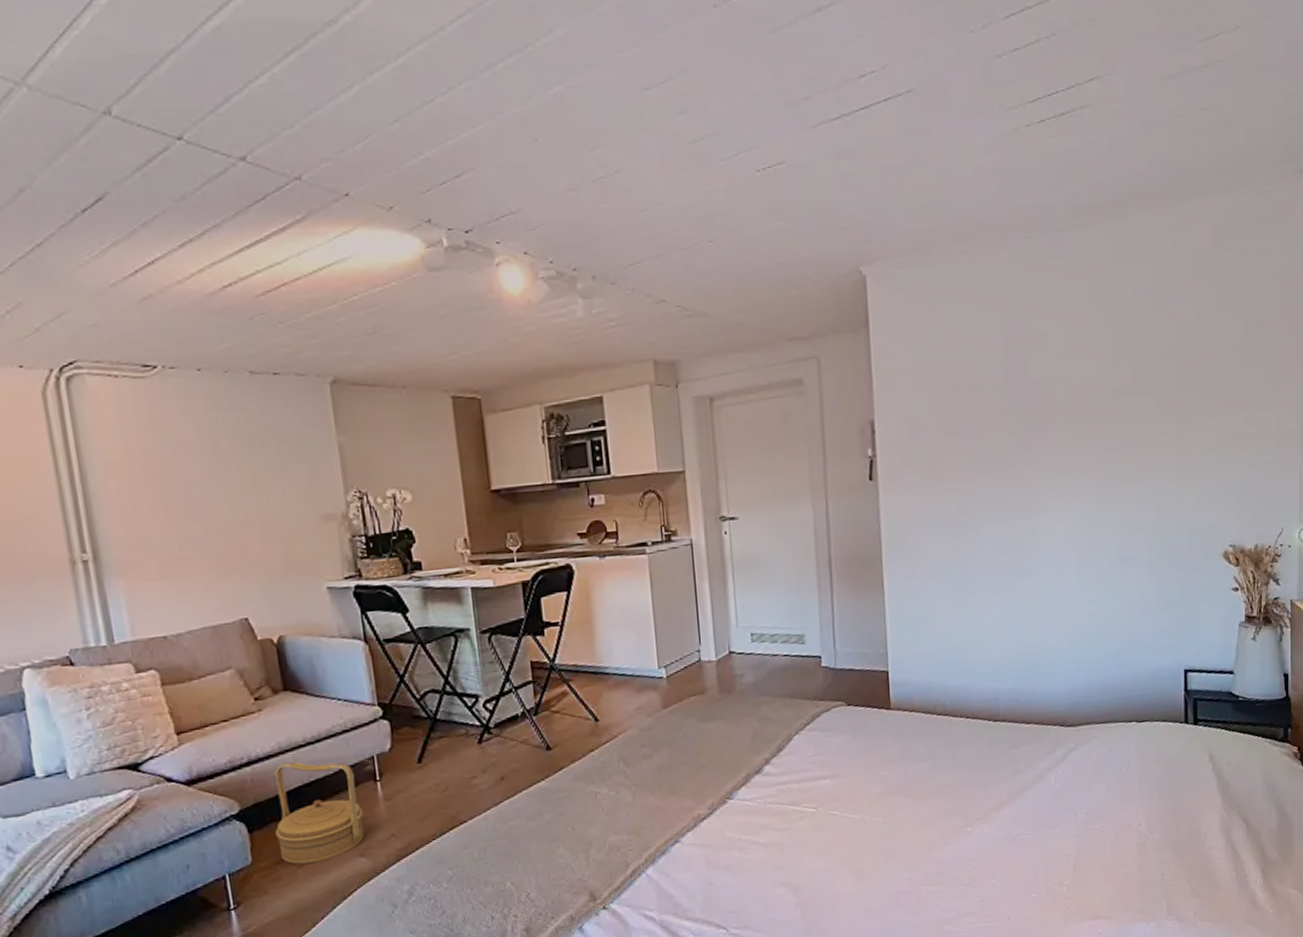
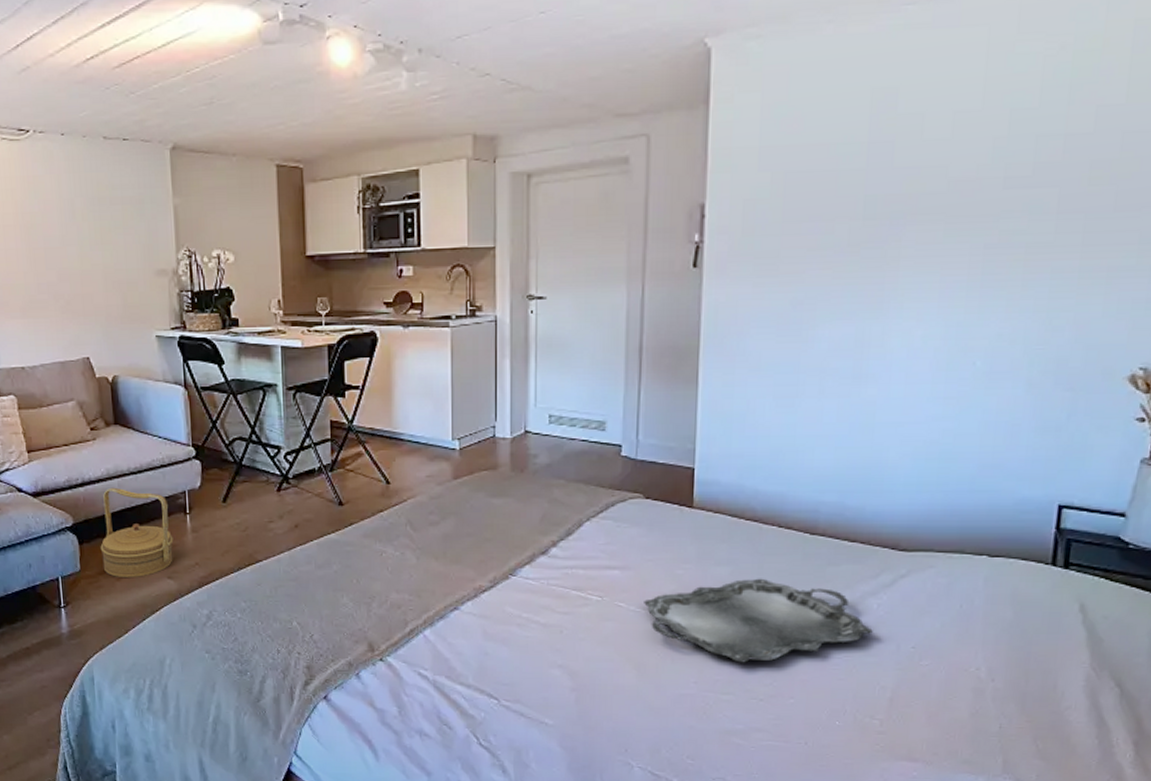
serving tray: none [855,768,1053,853] -> present [644,578,873,663]

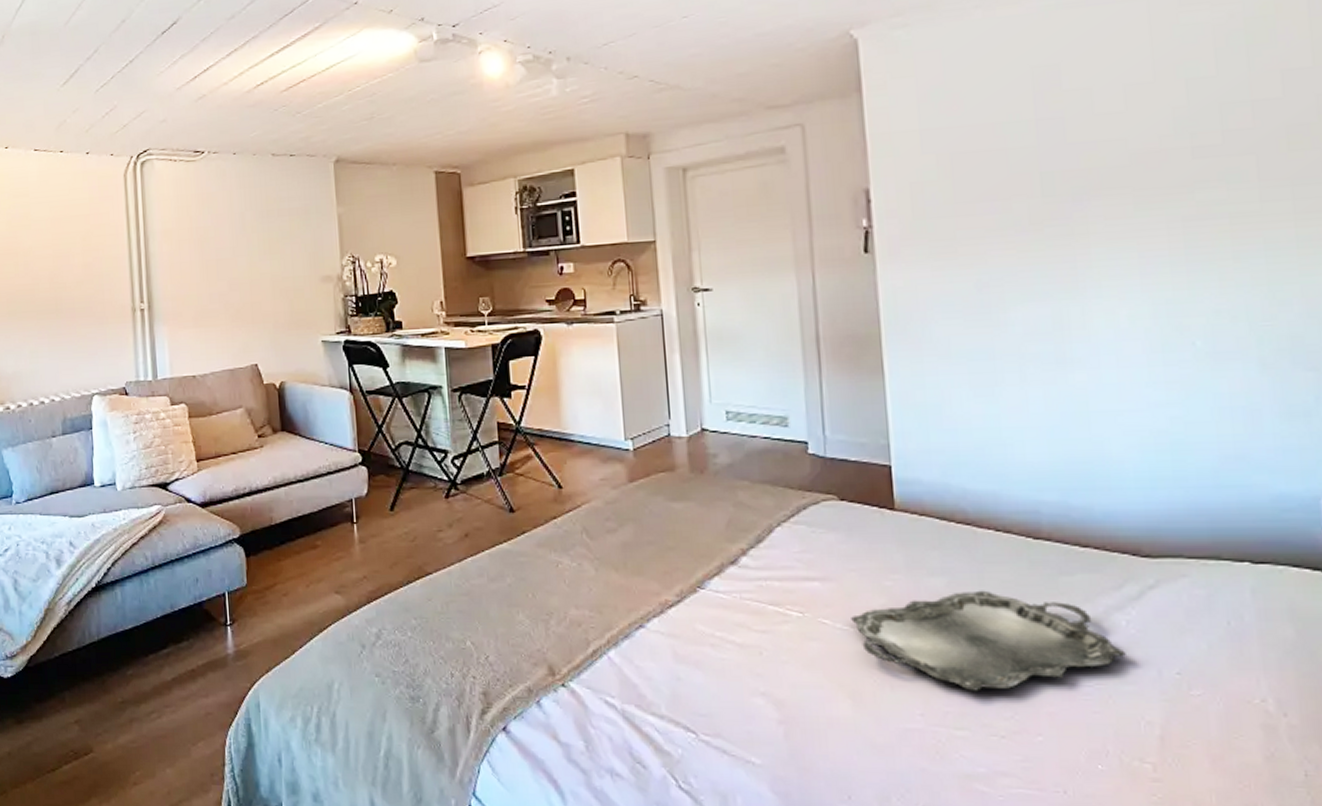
basket: present [100,487,174,579] -> none [267,496,341,594]

